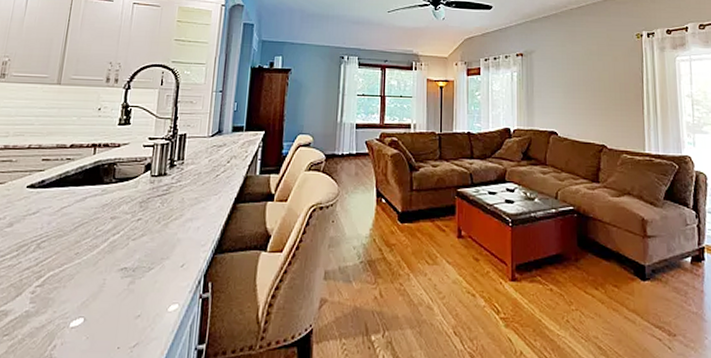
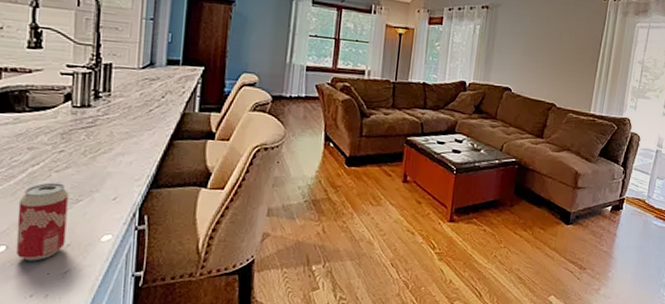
beverage can: none [91,251,142,334] -> present [15,182,68,261]

